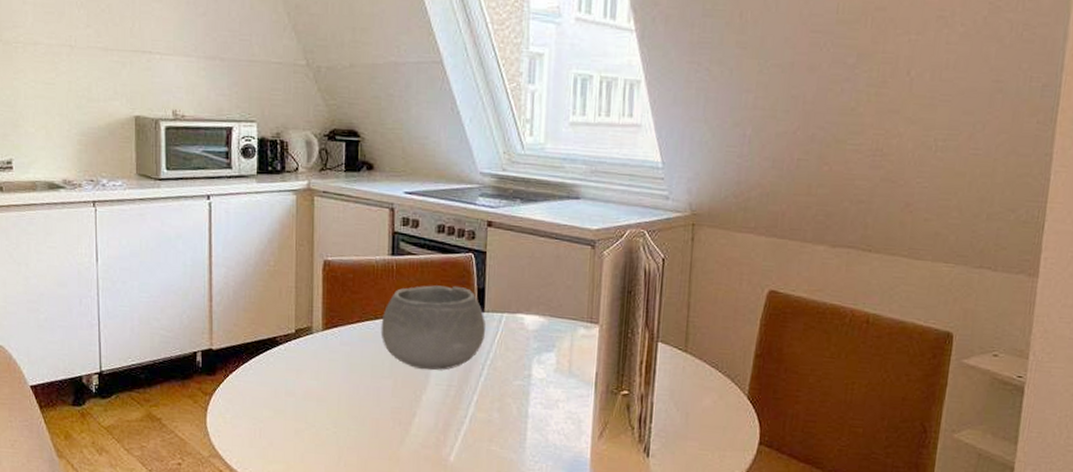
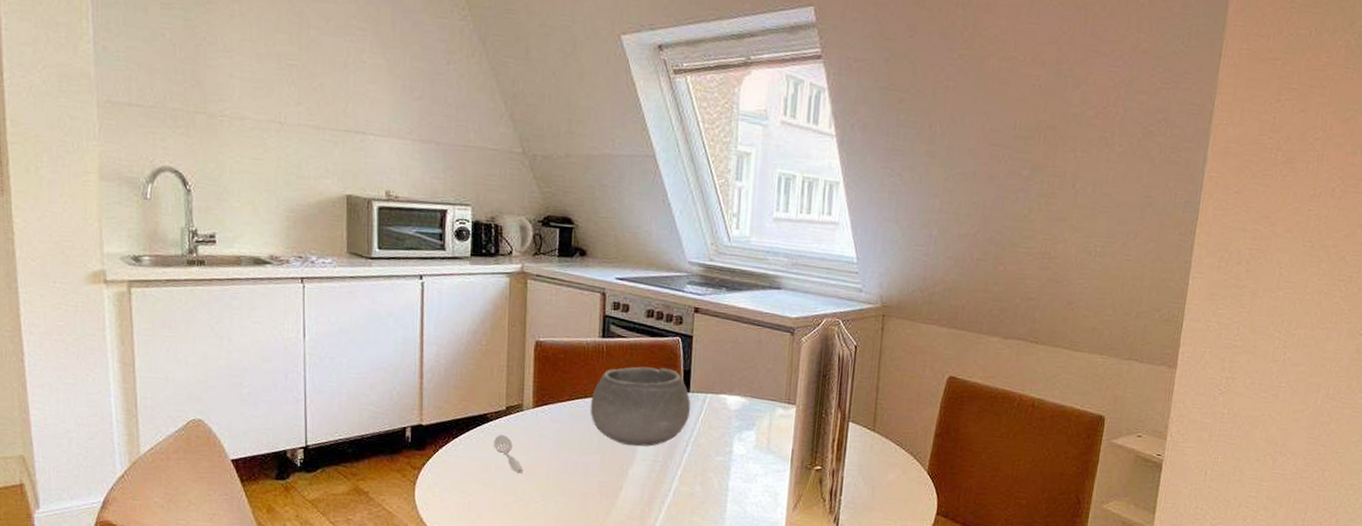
spoon: none [283,359,314,399] -> present [493,435,523,474]

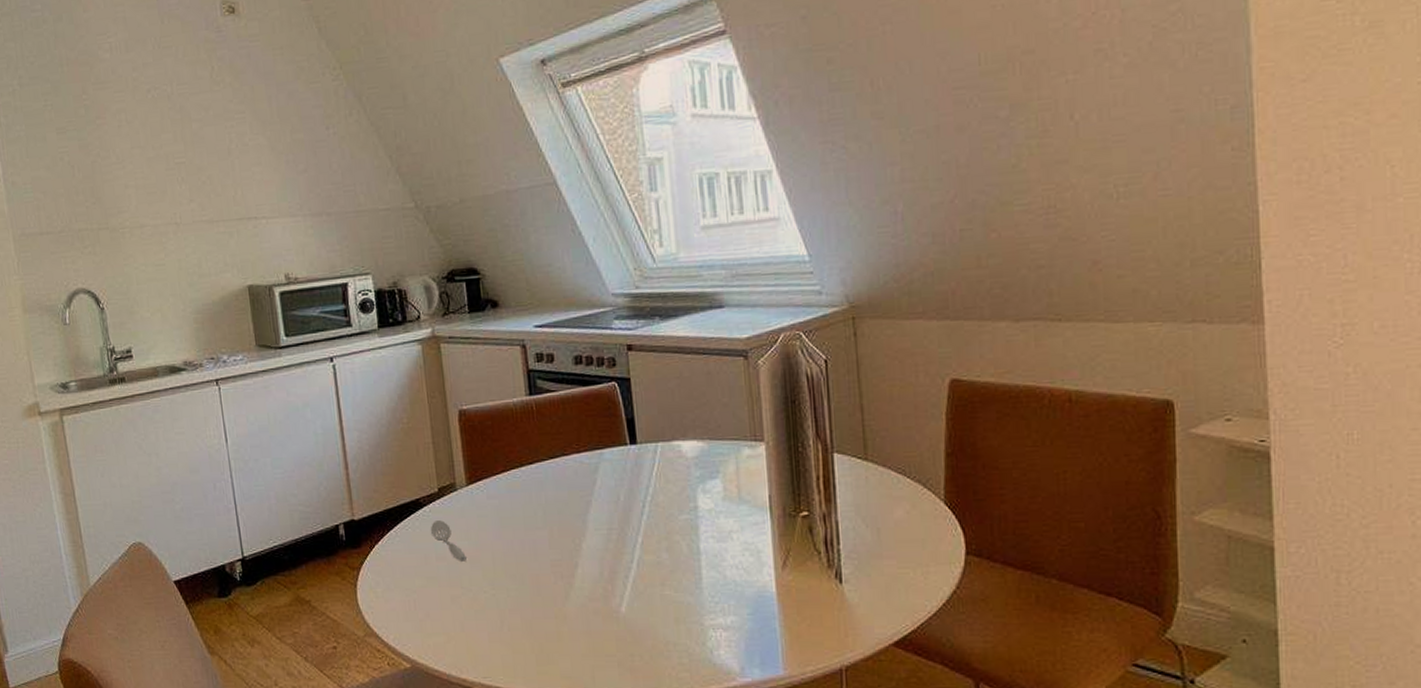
bowl: present [590,366,691,447] -> none [527,419,641,515]

